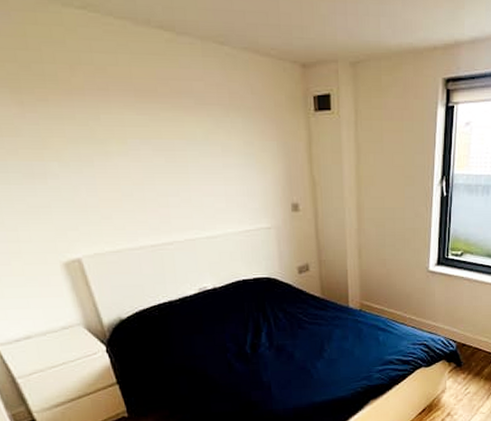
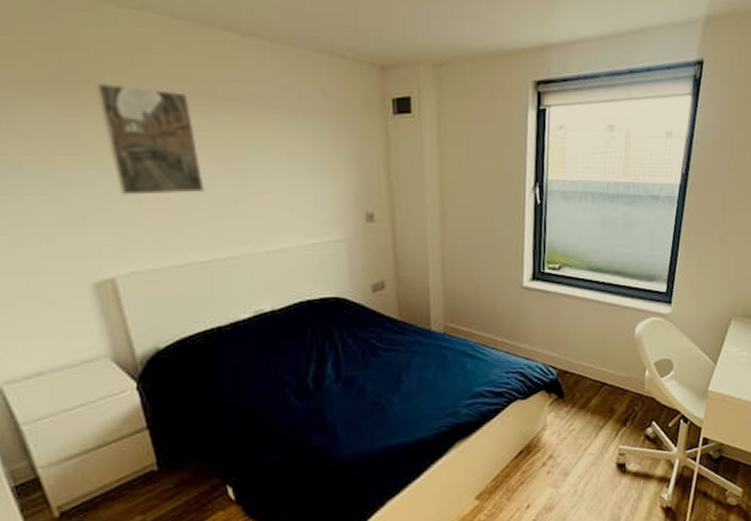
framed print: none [48,80,151,186] -> present [94,82,205,195]

